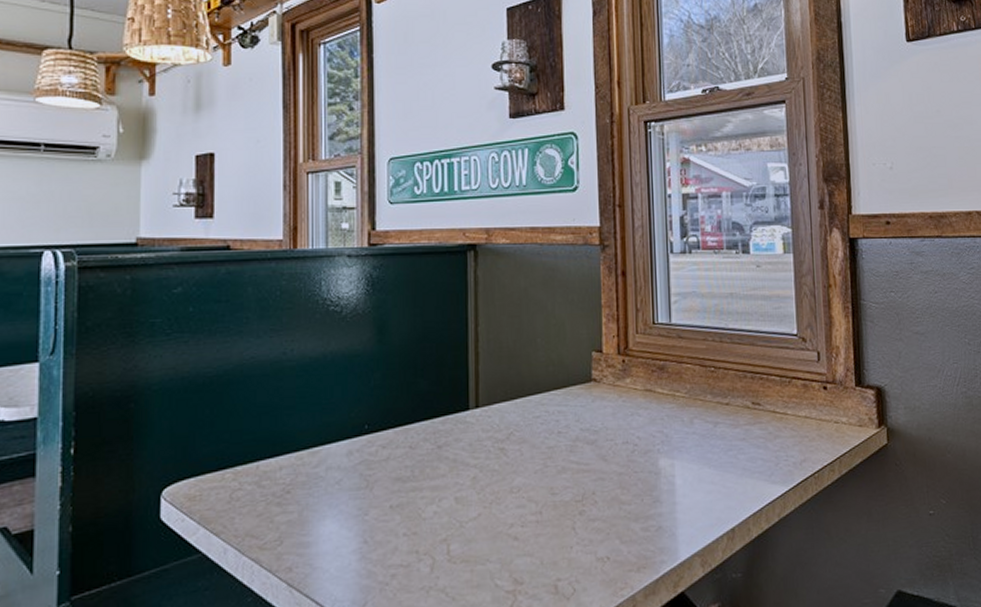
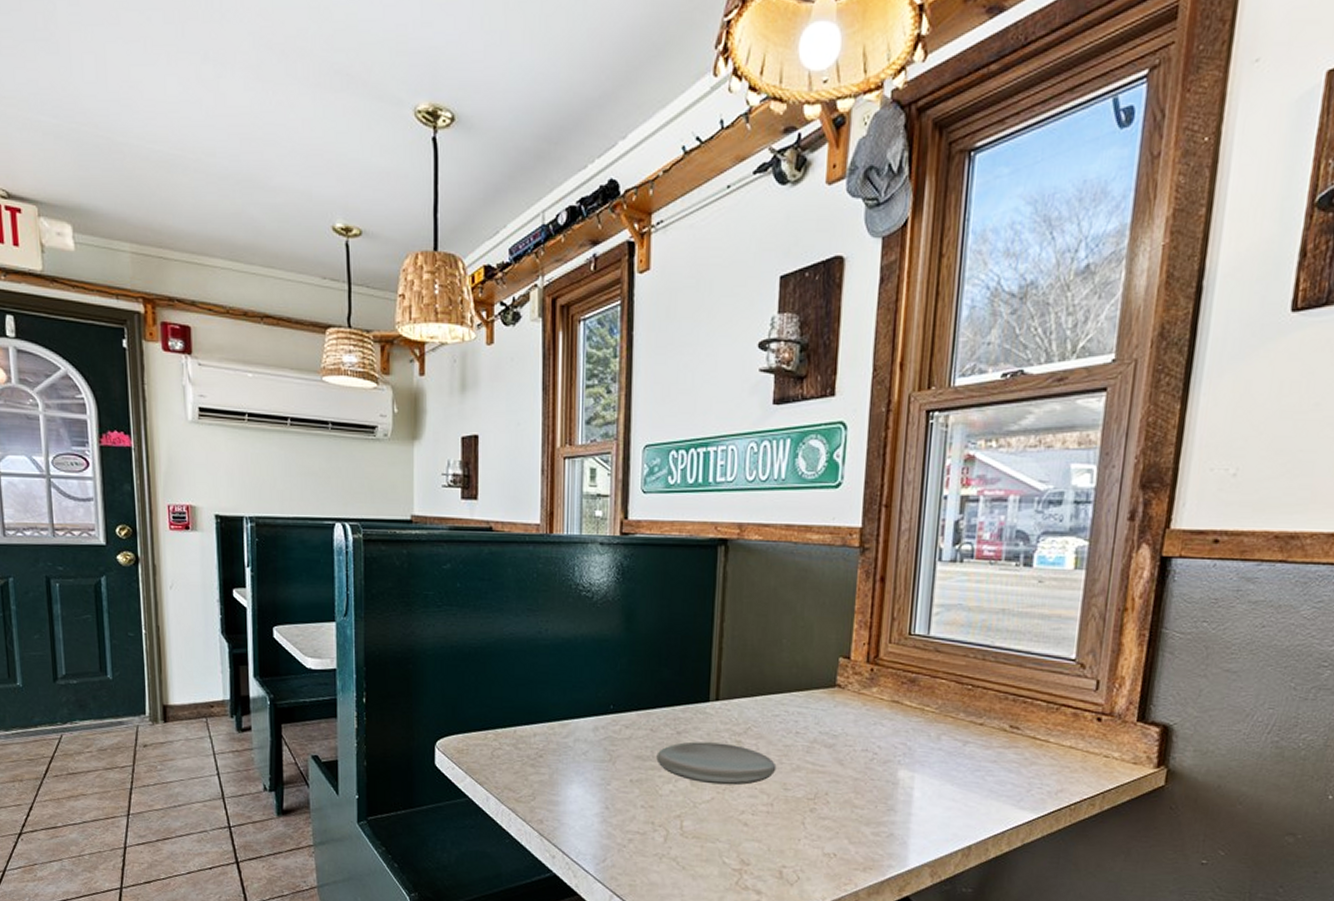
plate: none [417,452,542,499] -> present [656,741,777,786]

